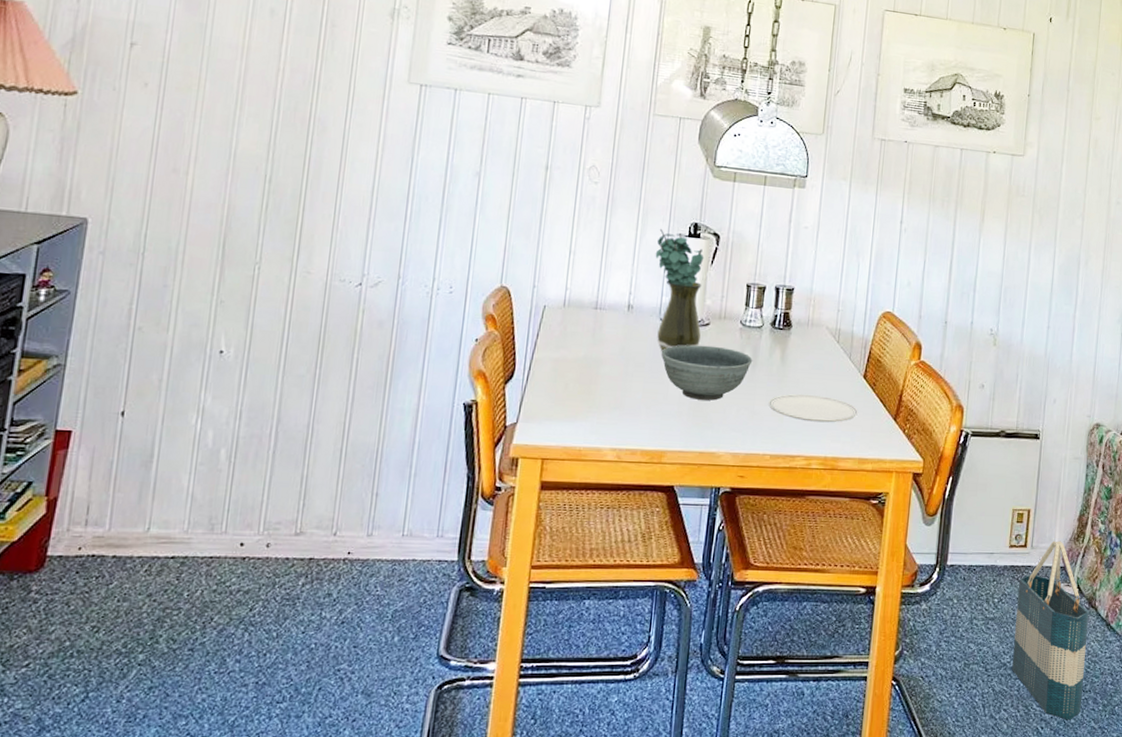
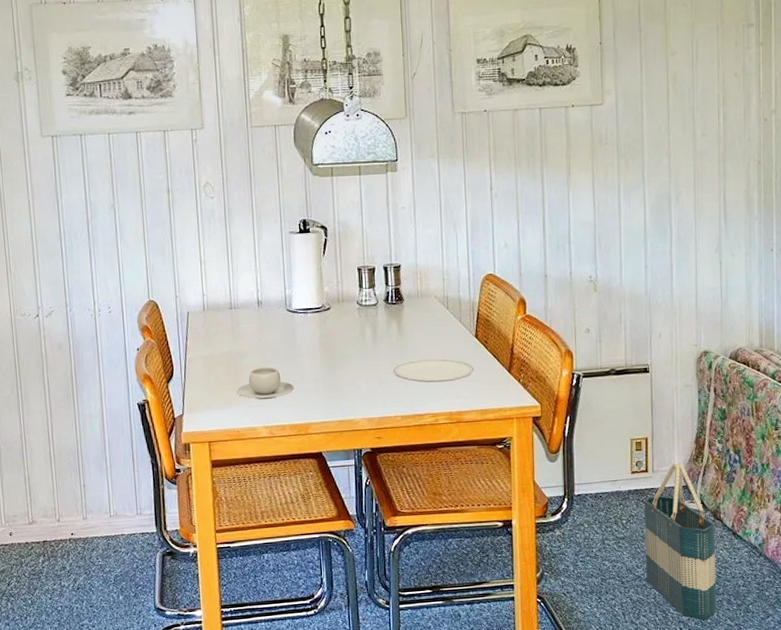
teacup: none [586,380,654,417] -> present [236,367,294,399]
vase: present [655,228,704,352] -> none [273,229,324,339]
bowl: present [661,344,753,401] -> none [292,327,373,376]

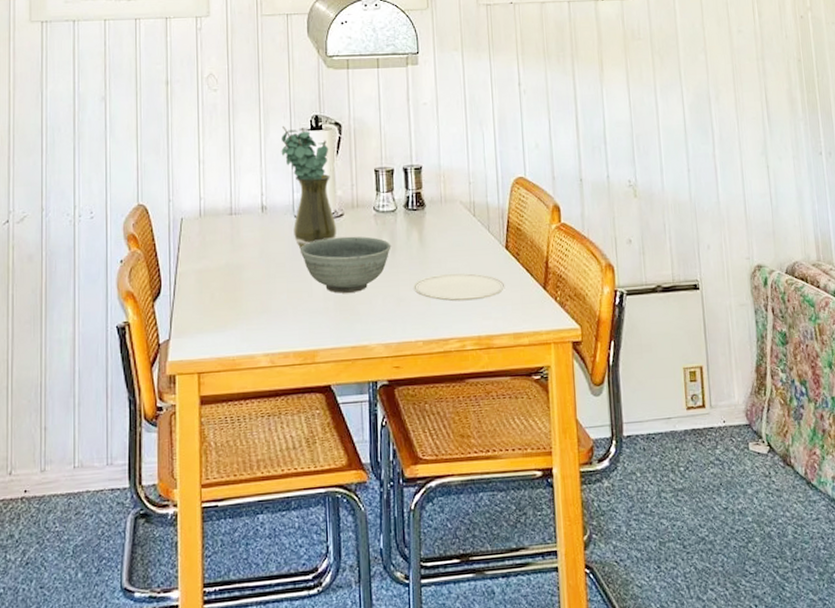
teacup: present [236,367,294,399] -> none [233,283,300,321]
vase: none [273,229,324,339] -> present [281,125,336,250]
bowl: none [292,327,373,376] -> present [300,236,392,293]
tote bag: present [644,463,716,621] -> none [704,396,795,595]

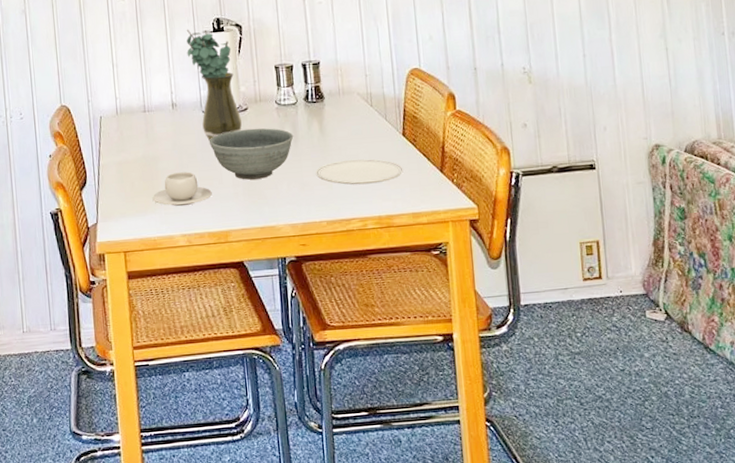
teacup: none [233,283,300,321] -> present [152,171,212,206]

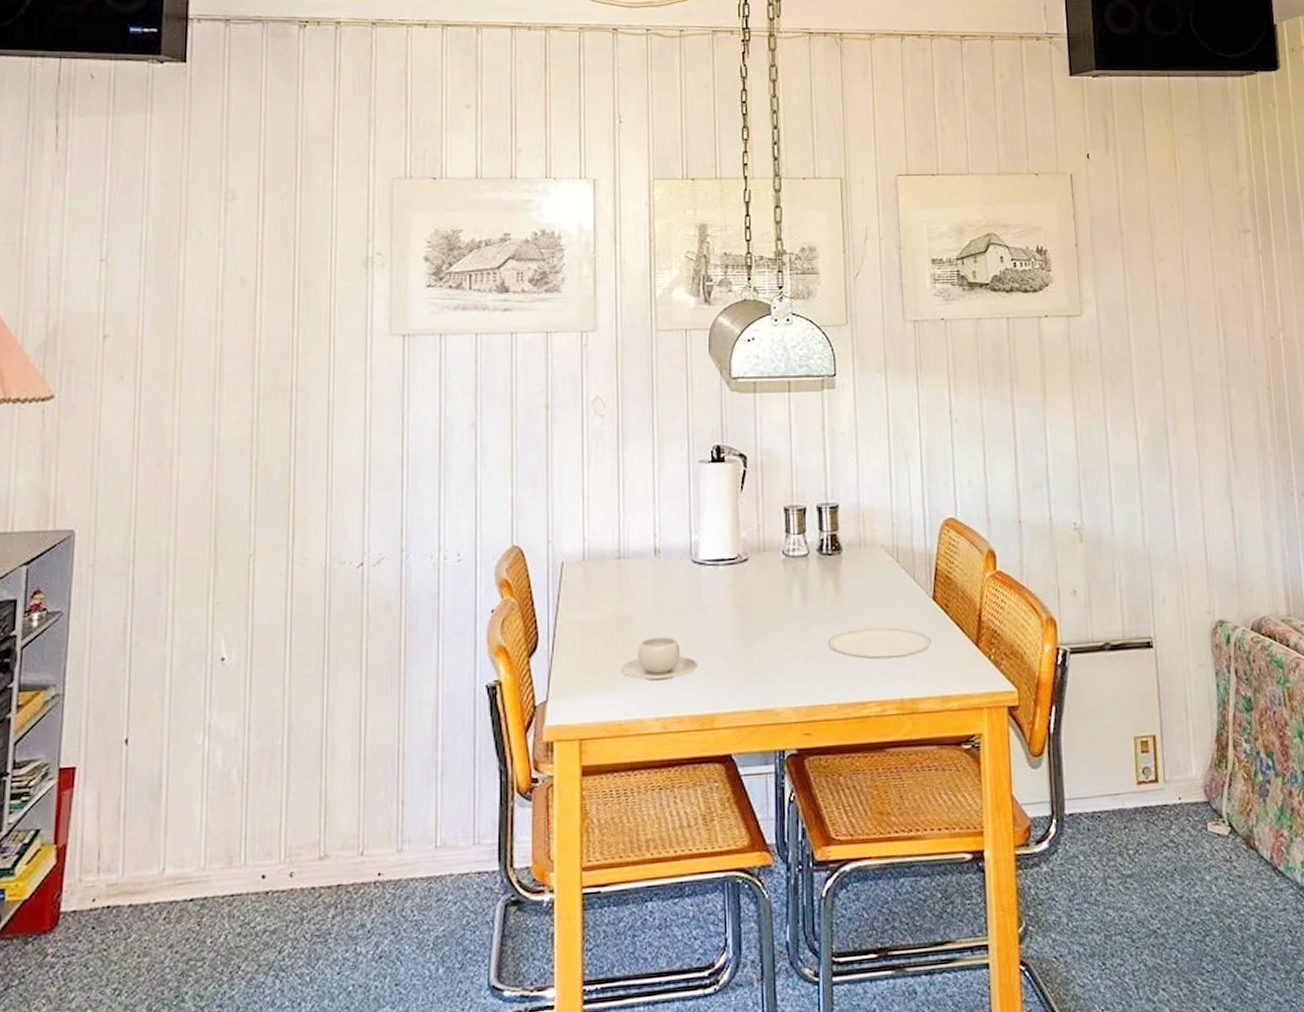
vase: present [187,29,242,142] -> none [677,456,740,599]
bowl: present [209,128,294,180] -> none [697,584,803,649]

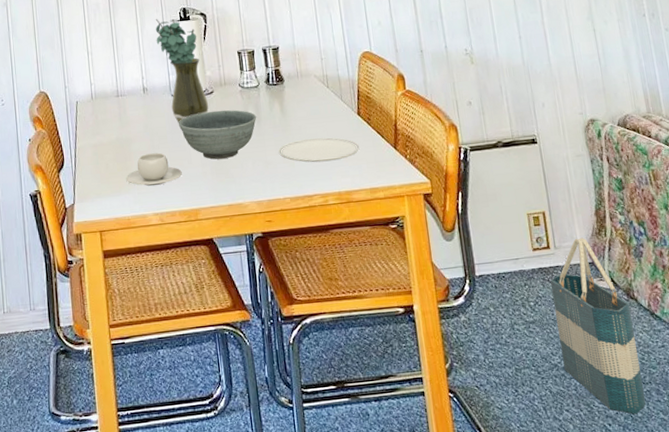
vase: none [677,456,740,599] -> present [156,18,209,124]
bowl: none [697,584,803,649] -> present [178,110,257,160]
tote bag: none [1156,769,1258,996] -> present [550,237,646,415]

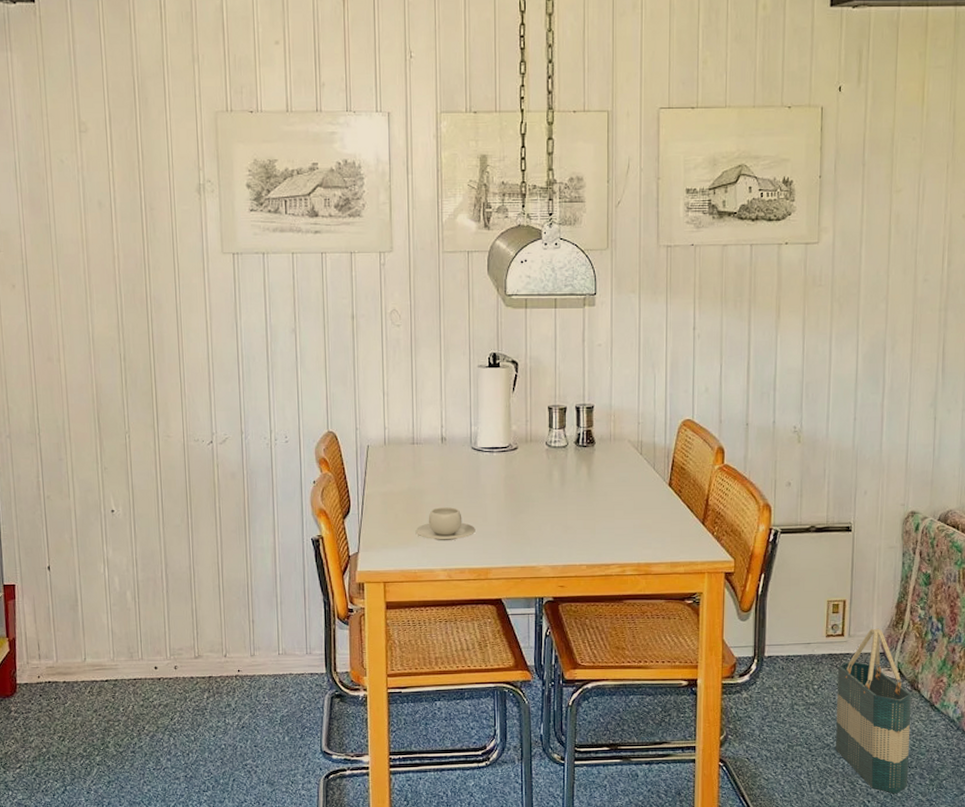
vase: present [156,18,209,124] -> none [460,362,510,478]
bowl: present [178,110,257,160] -> none [476,468,561,519]
plate: present [278,137,360,163] -> none [580,506,666,532]

